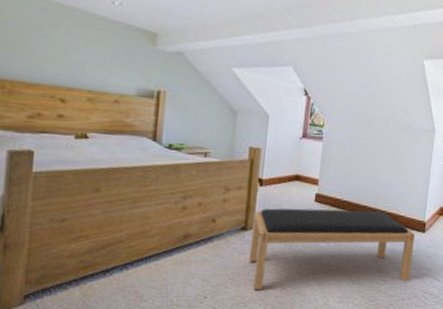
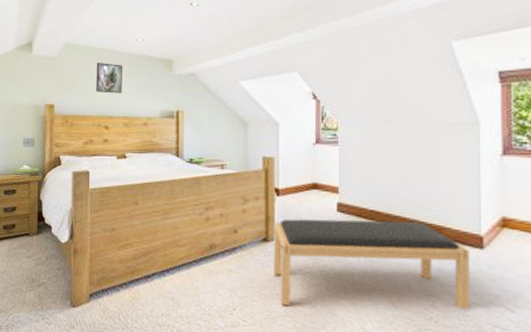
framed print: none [51,19,91,62] -> present [96,62,122,93]

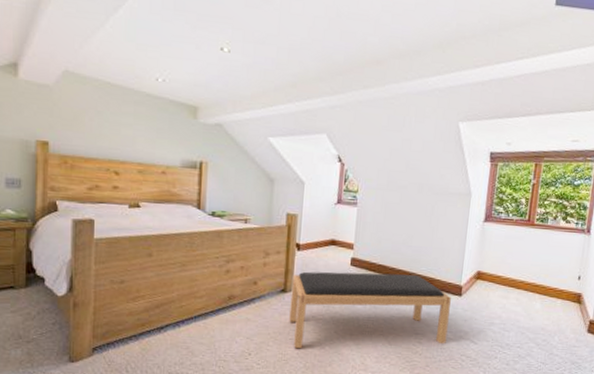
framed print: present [96,62,122,93] -> none [104,98,138,137]

